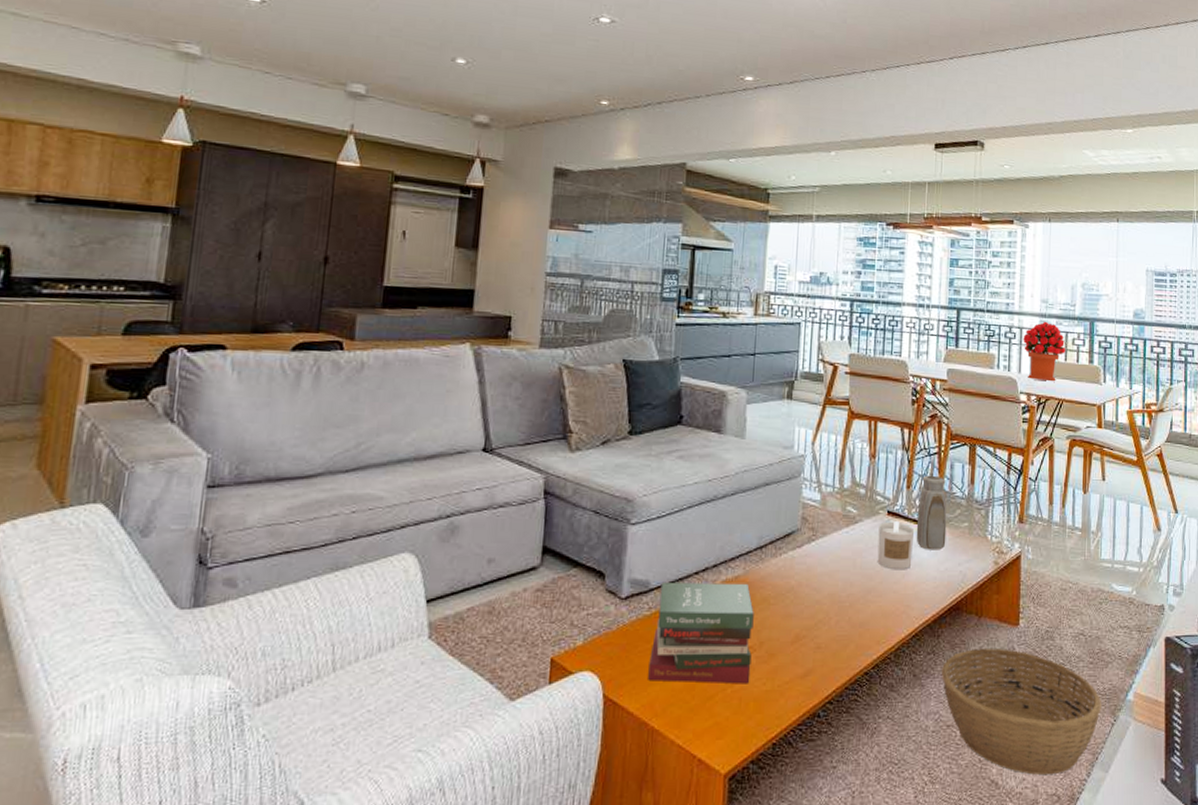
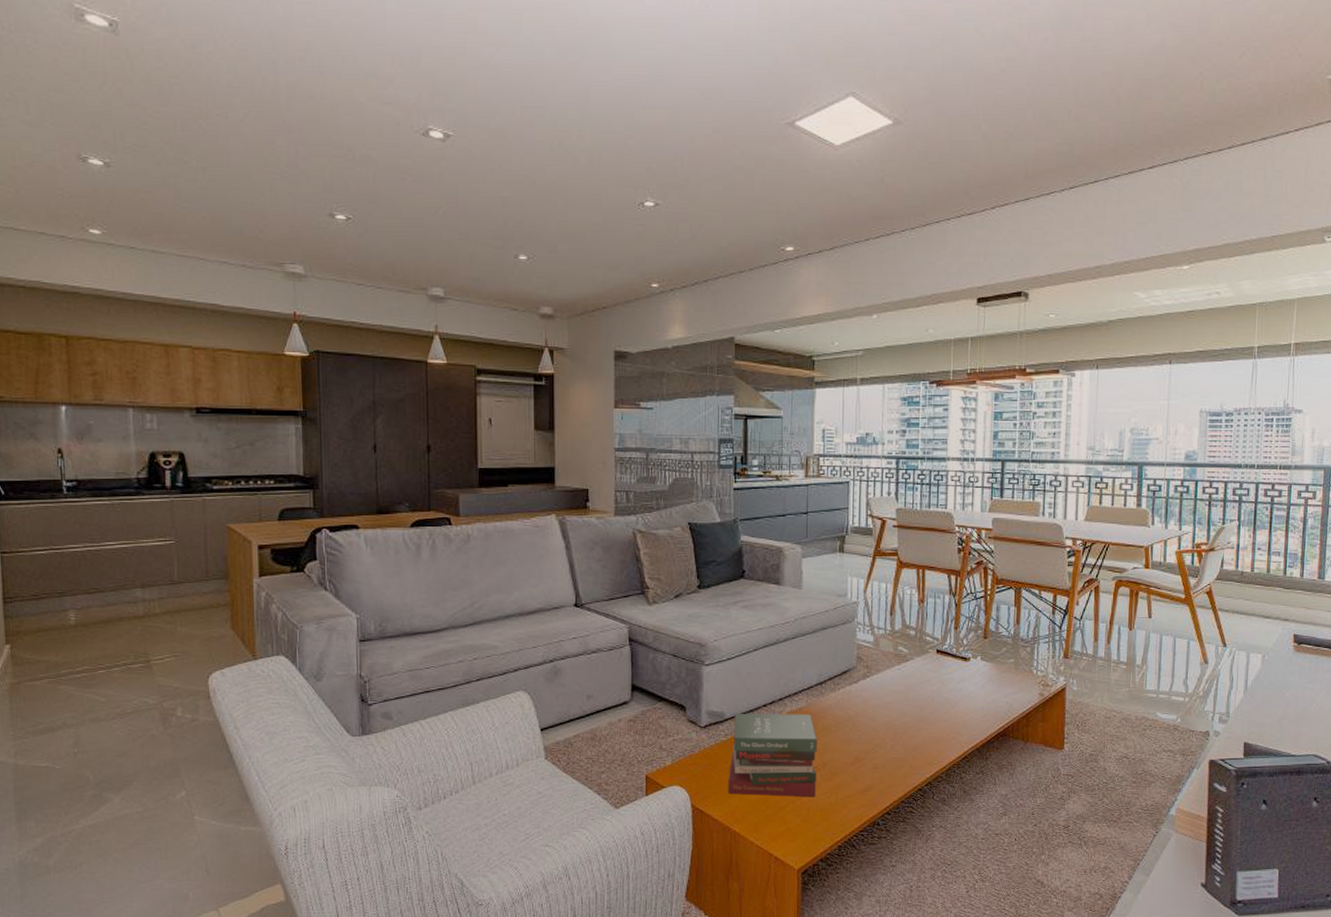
candle: present [877,521,914,570] -> none [928,659,962,702]
vase: present [916,475,947,550] -> none [964,617,994,684]
basket: present [941,648,1101,776] -> none [989,768,1144,877]
bouquet: present [1023,321,1066,382] -> none [1068,468,1113,526]

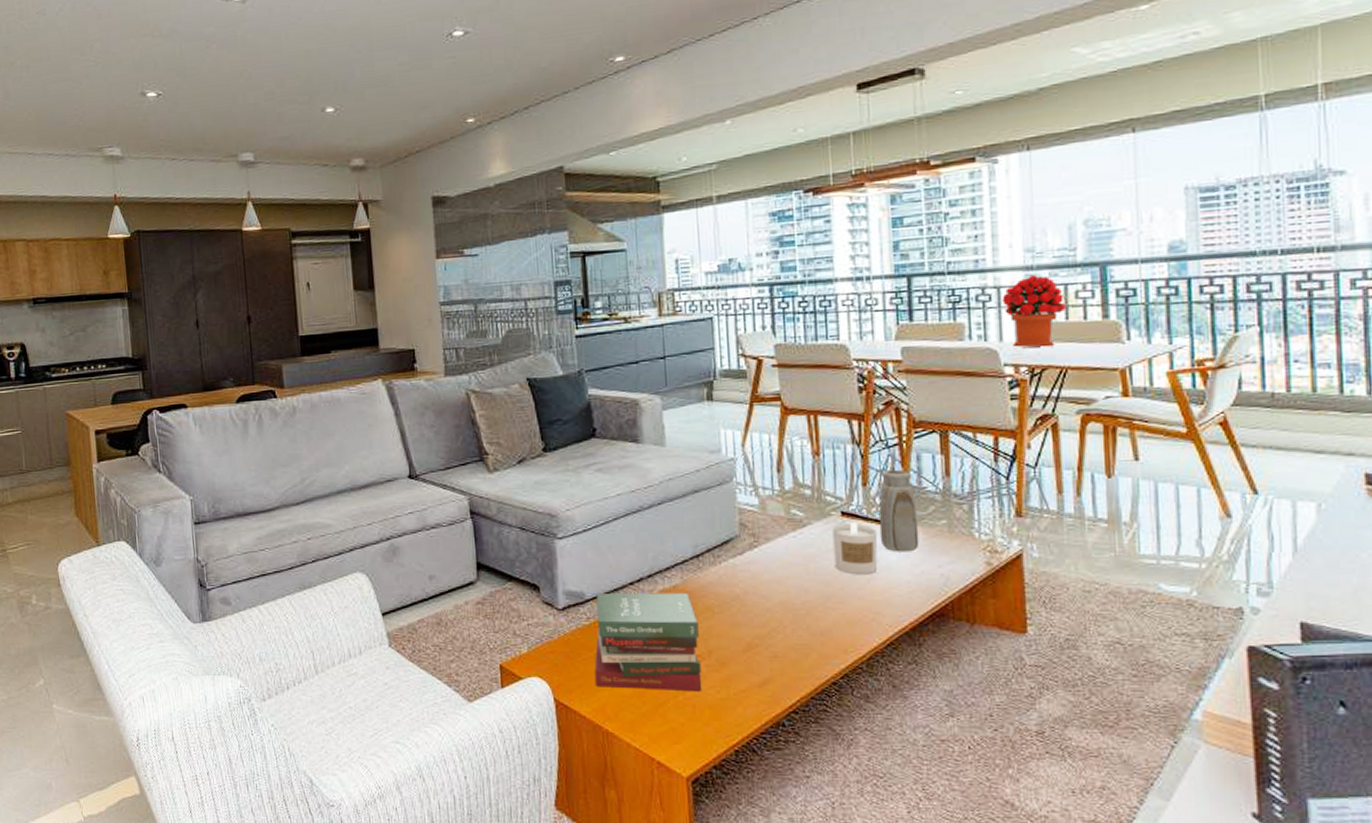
candle: none [928,659,962,702] -> present [832,522,878,575]
vase: none [964,617,994,684] -> present [878,469,919,552]
bouquet: none [1068,468,1113,526] -> present [1002,274,1066,348]

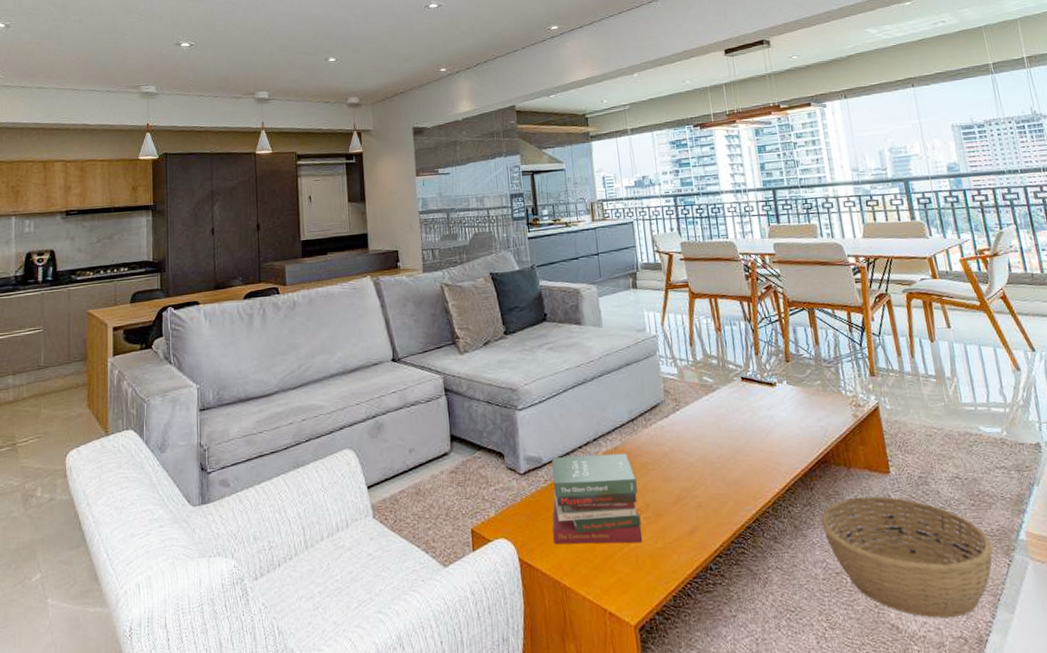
candle: present [832,522,878,575] -> none [735,386,773,431]
vase: present [878,469,919,552] -> none [768,340,802,410]
basket: none [927,657,1154,800] -> present [820,496,994,619]
bouquet: present [1002,274,1066,348] -> none [840,187,885,243]

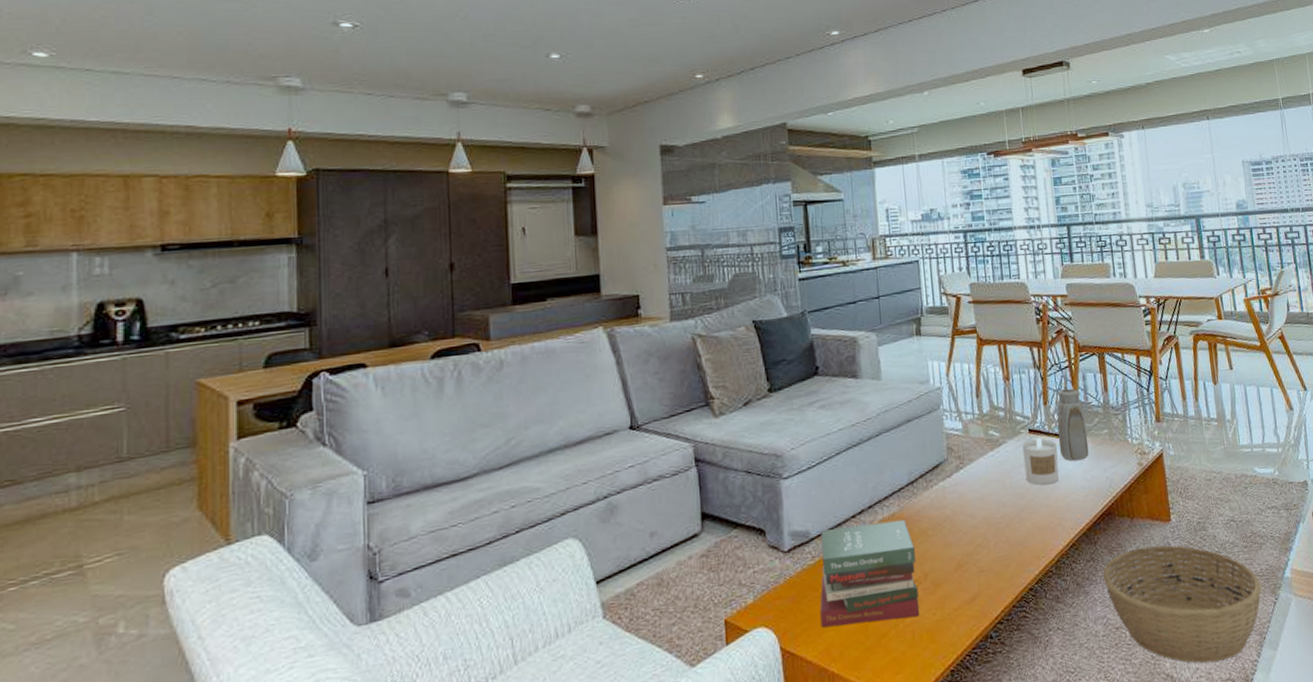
candle: none [735,386,773,431] -> present [1022,438,1059,486]
vase: none [768,340,802,410] -> present [1057,388,1089,462]

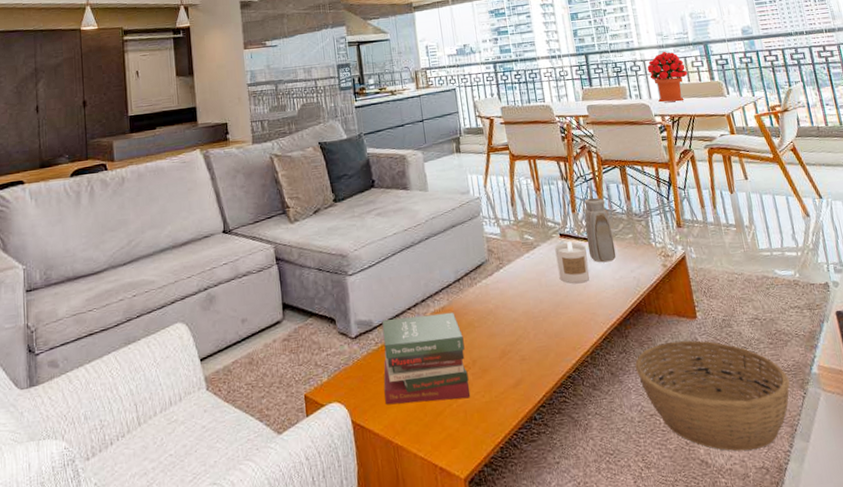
bouquet: none [1134,224,1177,283] -> present [647,51,688,103]

